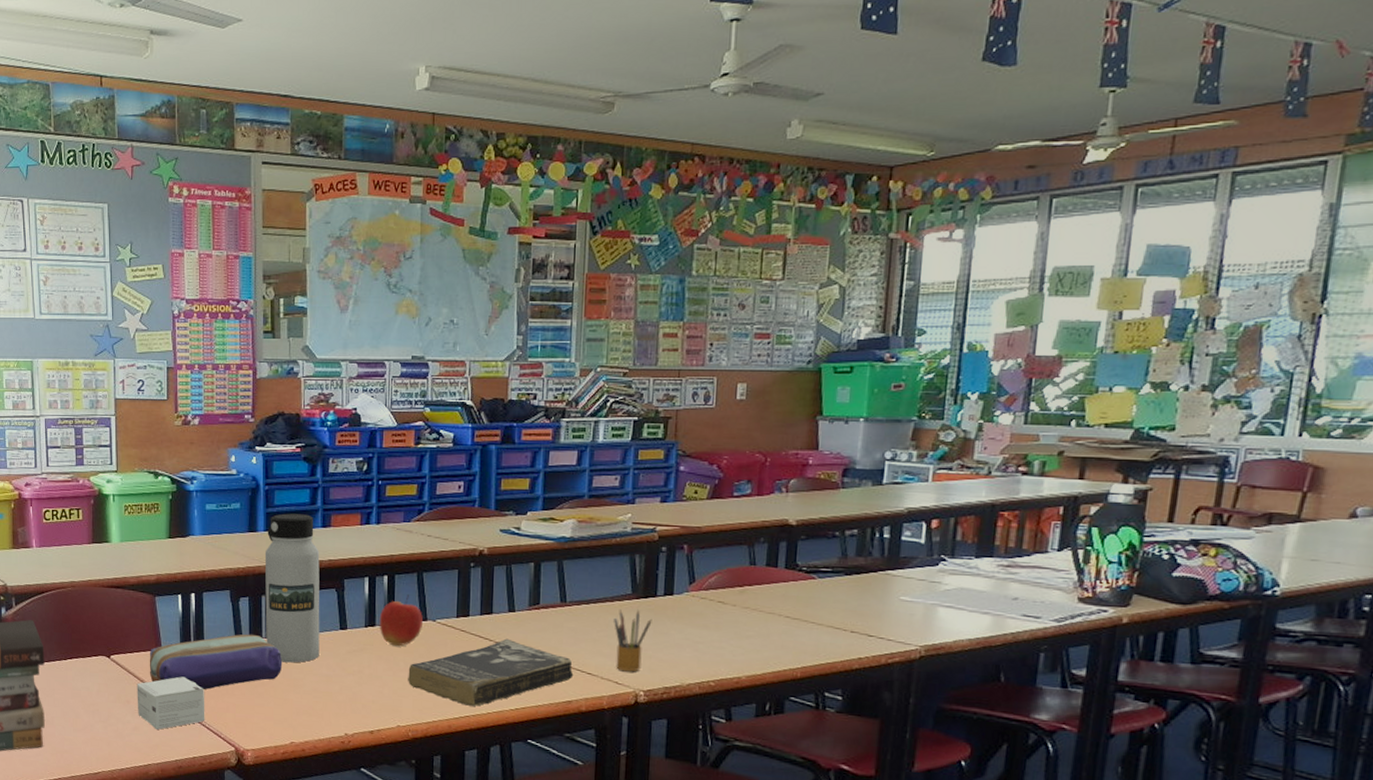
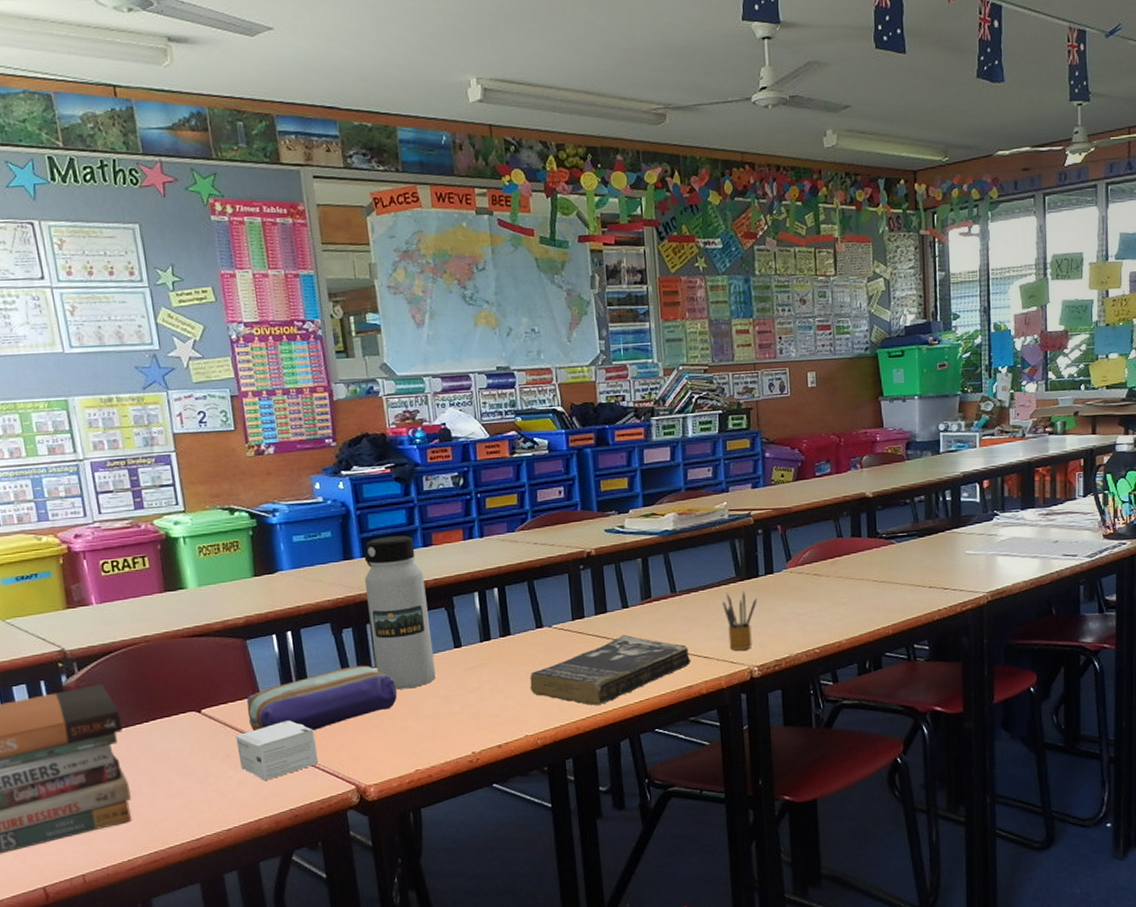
apple: present [379,594,423,646] -> none [494,604,539,657]

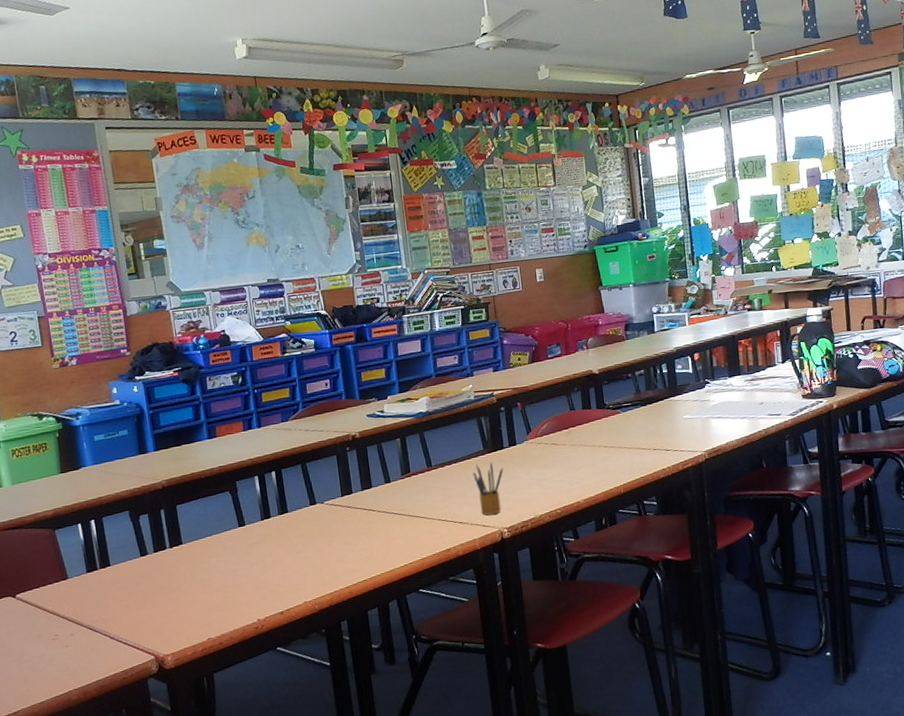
small box: present [235,720,319,781] -> none [47,600,121,656]
pencil case: present [247,665,397,732] -> none [56,546,190,612]
water bottle: present [364,535,436,690] -> none [157,429,223,567]
book: present [529,634,691,705] -> none [306,506,448,571]

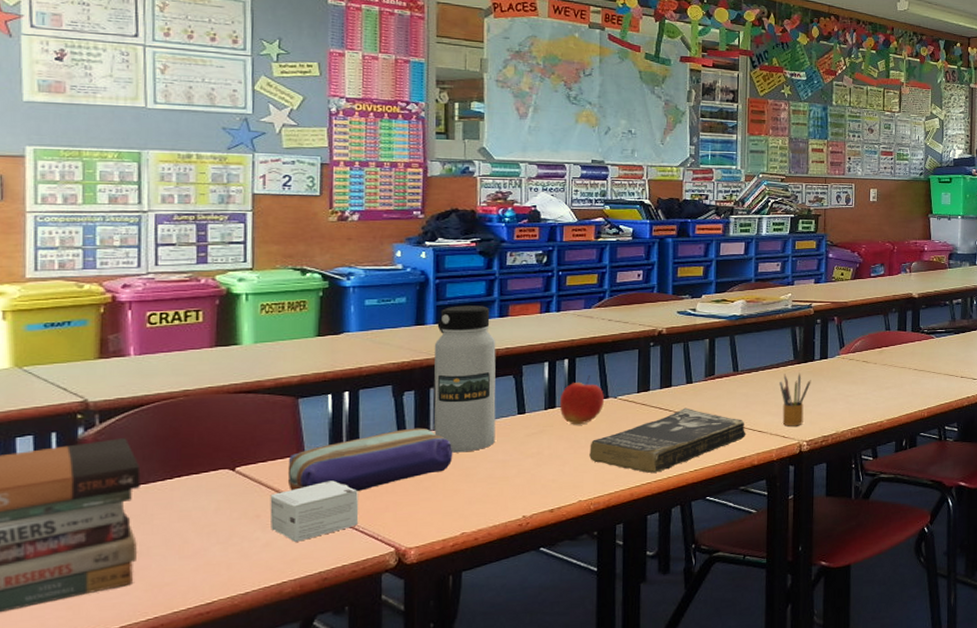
small box: none [47,600,121,656] -> present [270,480,359,542]
pencil case: none [56,546,190,612] -> present [287,427,453,491]
water bottle: none [157,429,223,567] -> present [434,305,496,453]
apple: none [273,484,313,532] -> present [559,375,604,425]
book: none [306,506,448,571] -> present [589,407,746,473]

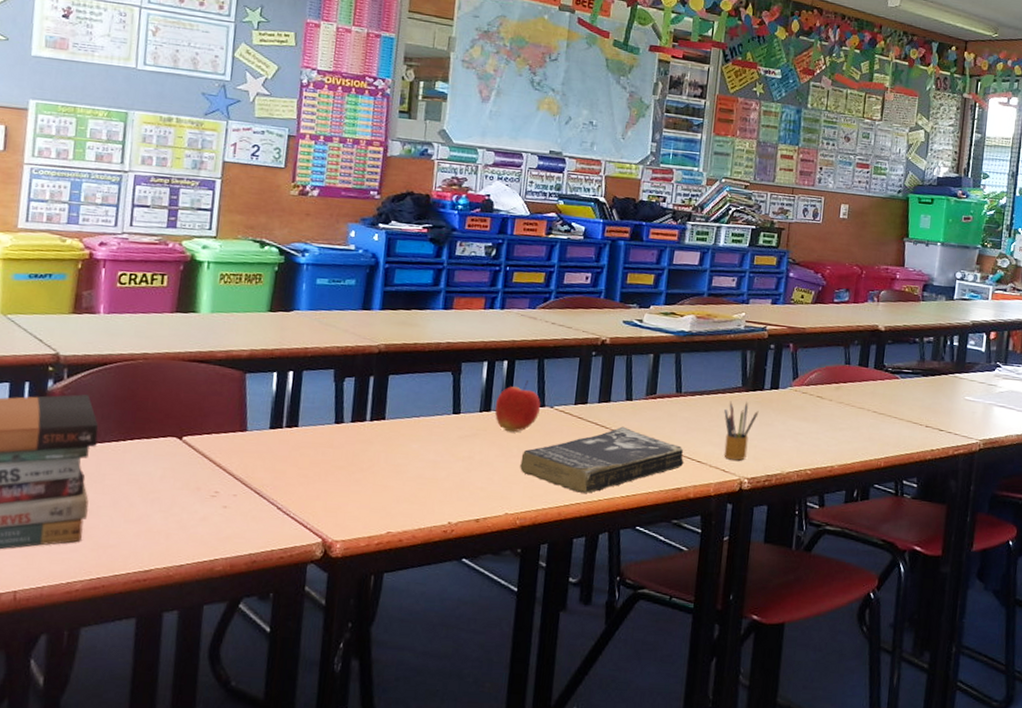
small box: present [270,480,359,542] -> none [209,461,293,520]
pencil case: present [287,427,453,491] -> none [228,416,387,475]
water bottle: present [434,305,496,453] -> none [370,293,438,448]

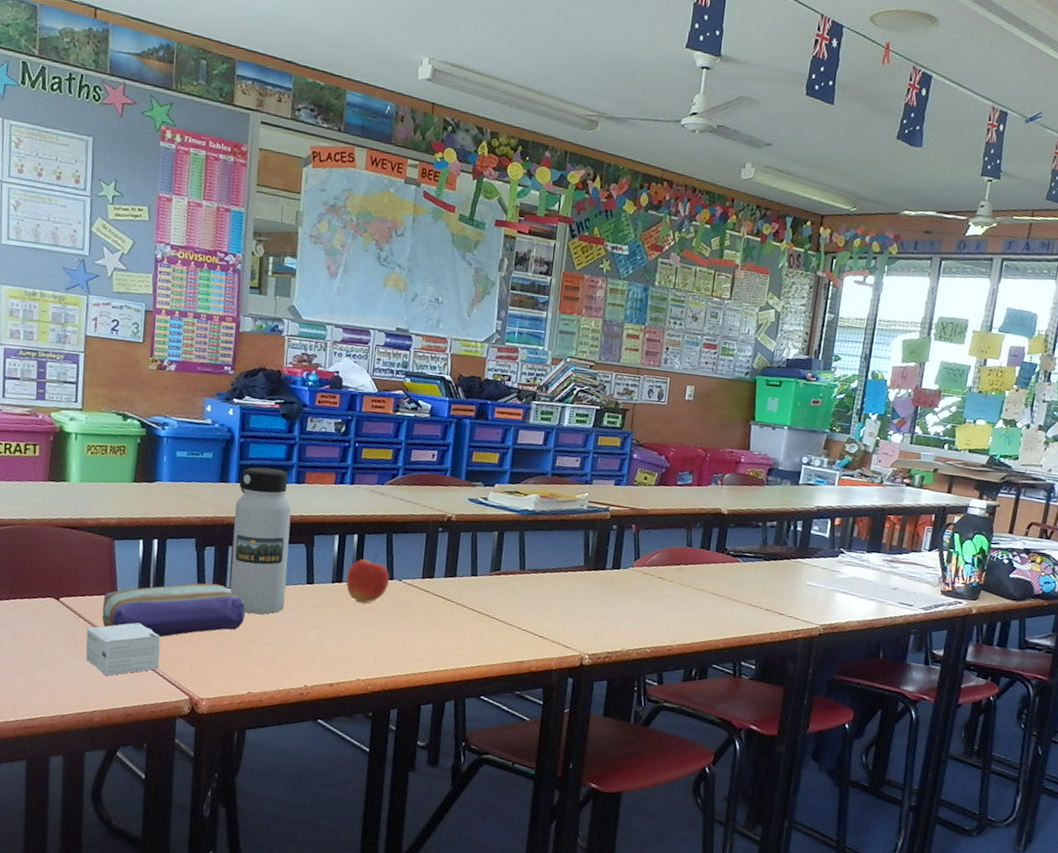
small box: none [209,461,293,520] -> present [86,622,161,676]
pencil case: none [228,416,387,475] -> present [101,583,246,637]
water bottle: none [370,293,438,448] -> present [230,467,292,615]
book: present [520,426,684,493] -> none [370,600,527,663]
pencil box: present [723,401,759,461] -> none [565,579,600,637]

